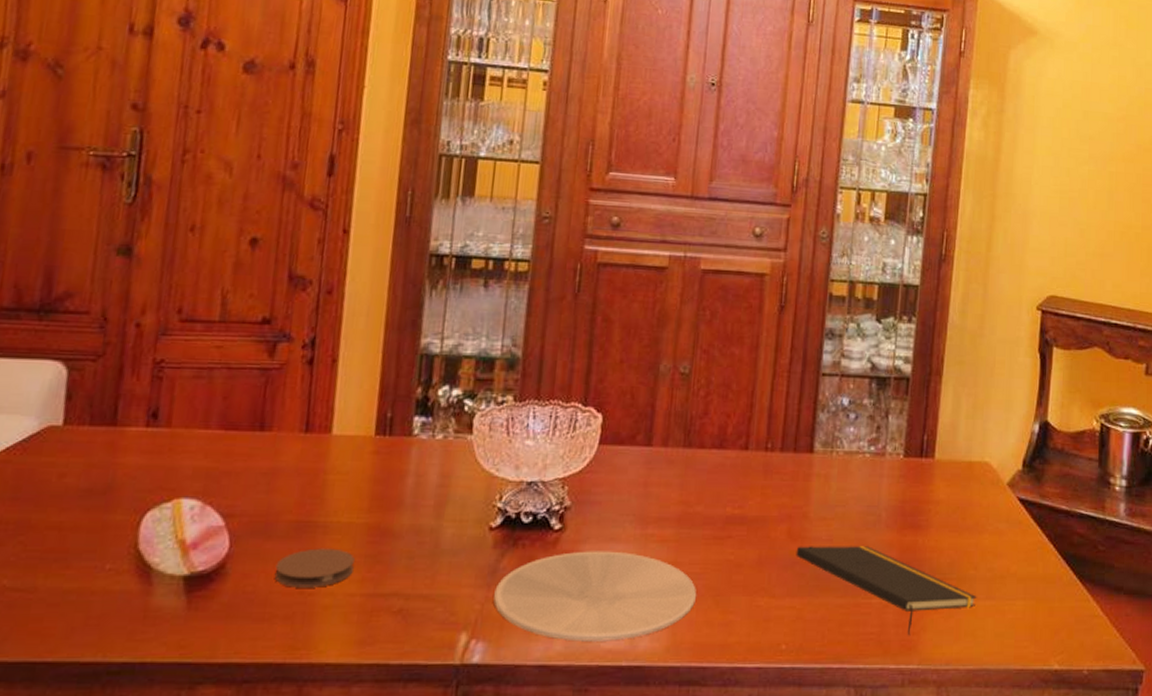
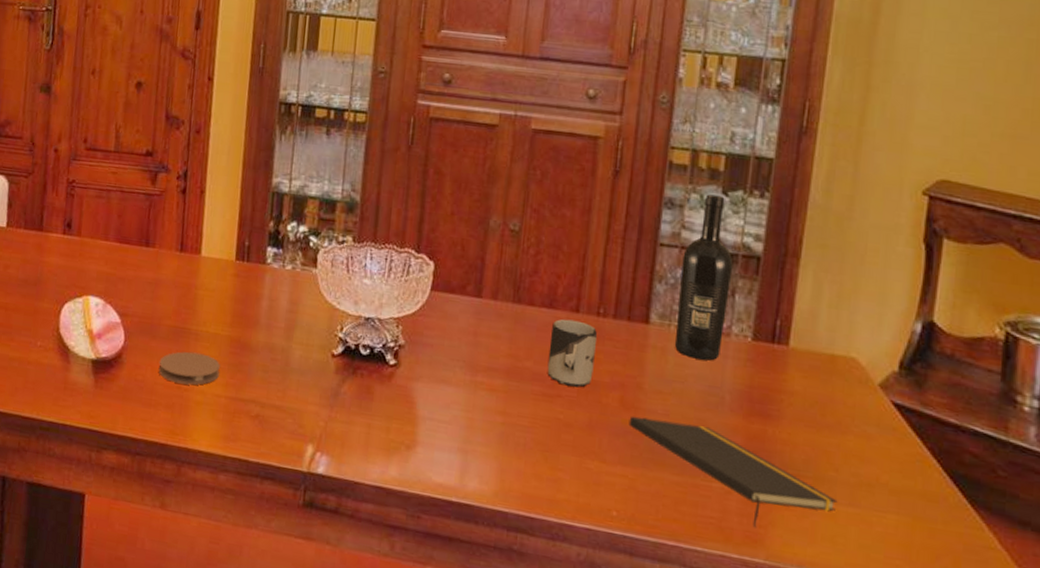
plate: present [493,551,697,642] -> none [336,387,526,477]
cup: none [718,458,766,525] -> present [547,319,598,387]
wine bottle: none [837,323,887,482] -> present [675,194,733,361]

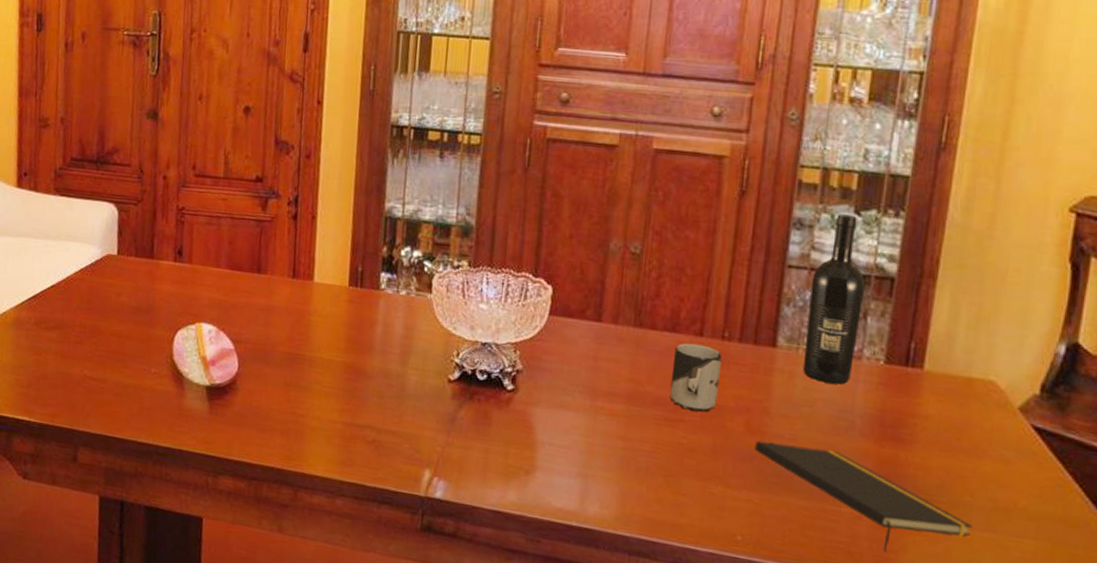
coaster: present [158,351,220,385] -> none [273,377,335,411]

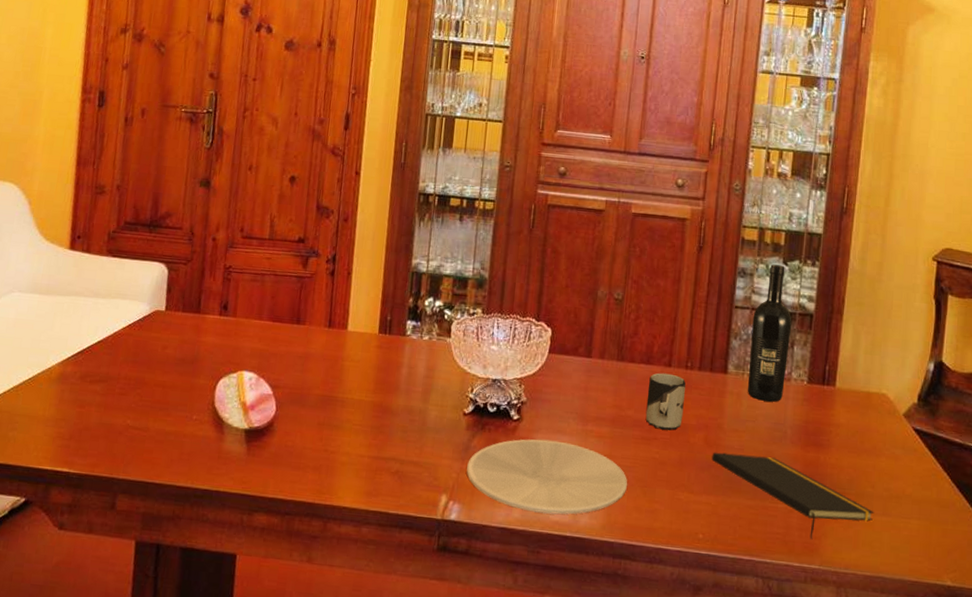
plate: none [453,412,648,502] -> present [466,439,628,515]

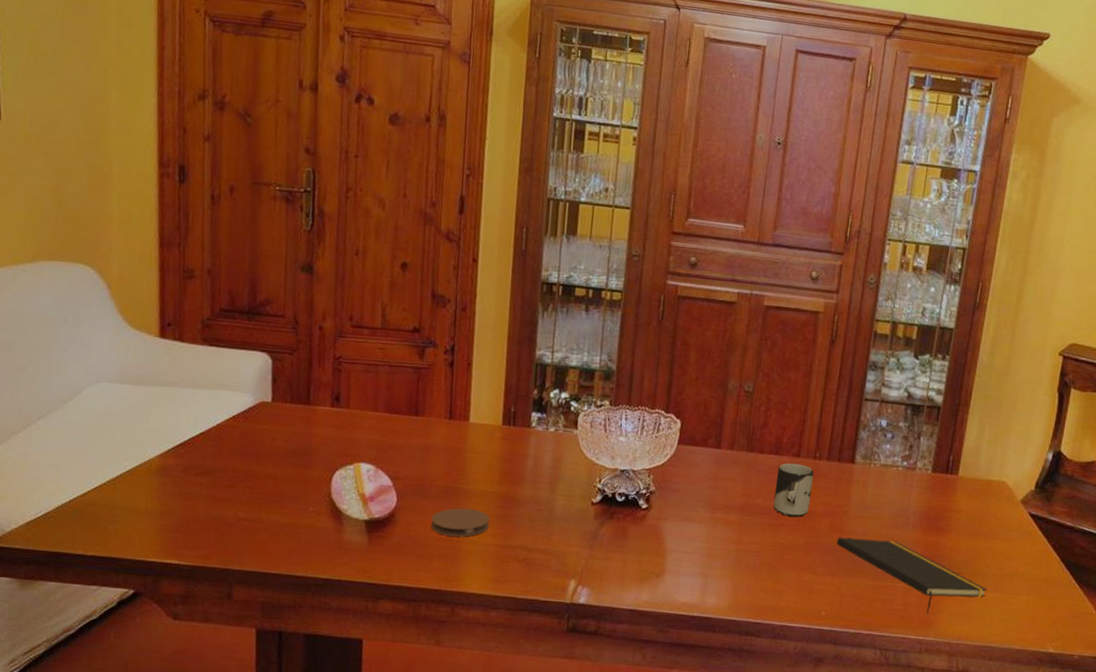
coaster: none [307,417,364,448] -> present [430,508,489,537]
plate: present [466,439,628,515] -> none [595,526,755,597]
wine bottle: present [748,264,792,402] -> none [874,358,920,490]

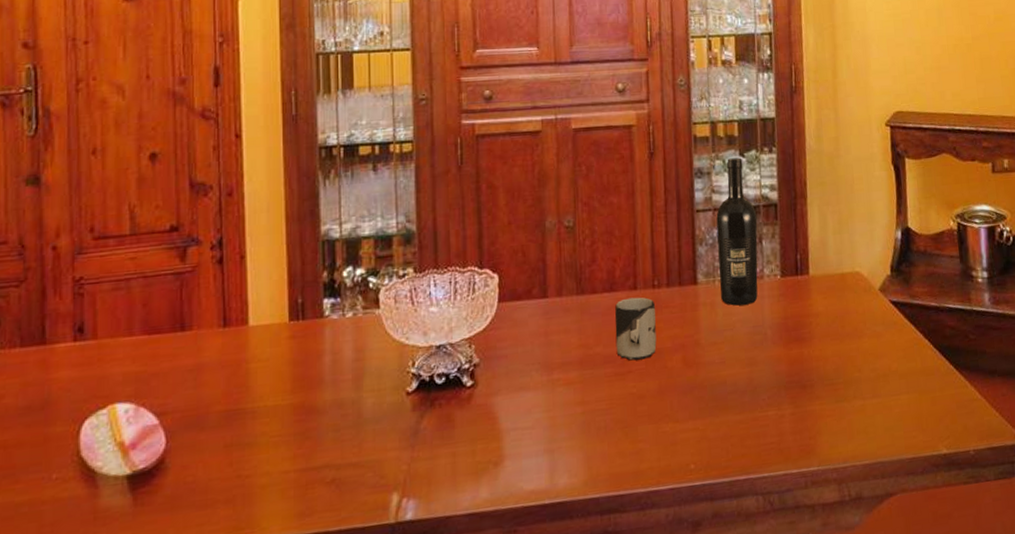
coaster: present [430,508,489,537] -> none [211,431,284,473]
notepad: present [836,537,987,615] -> none [693,363,864,441]
wine bottle: none [874,358,920,490] -> present [716,158,758,306]

